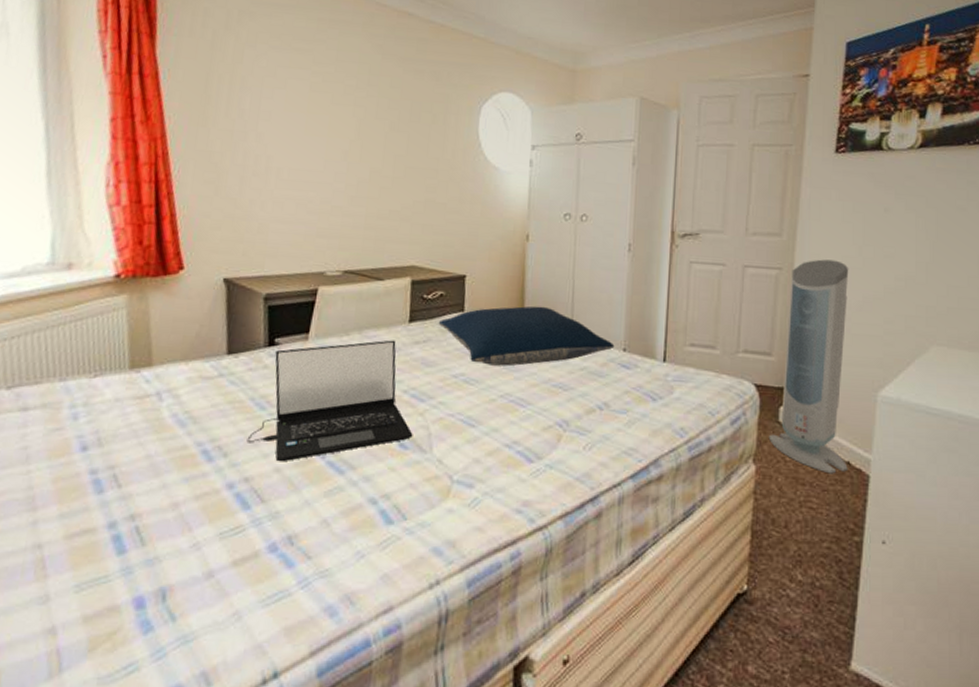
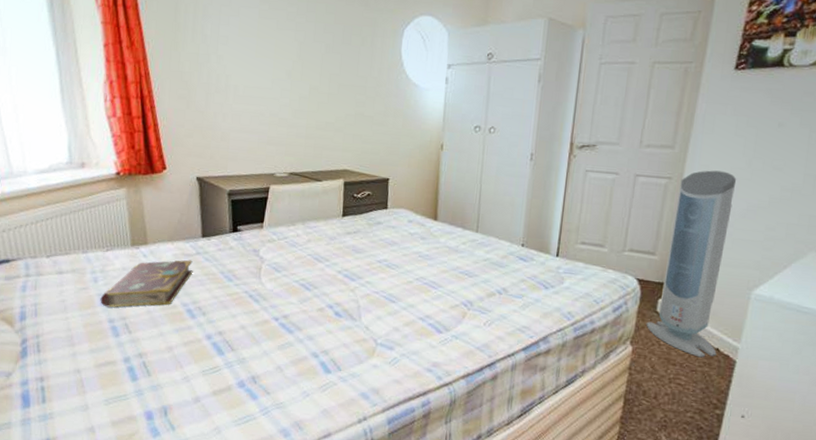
book: none [79,384,213,454] -> present [100,259,193,308]
laptop: present [246,340,413,462] -> none [219,230,346,322]
pillow: present [438,306,615,367] -> none [366,205,514,255]

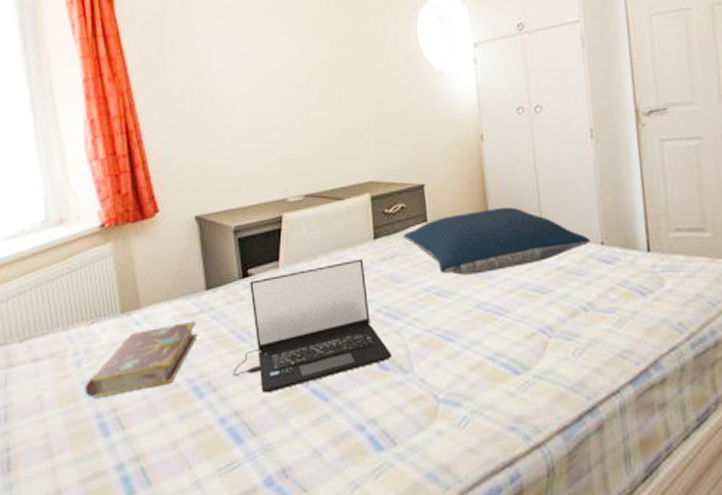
laptop: none [219,230,346,322] -> present [233,259,392,393]
pillow: none [366,205,514,255] -> present [402,207,591,275]

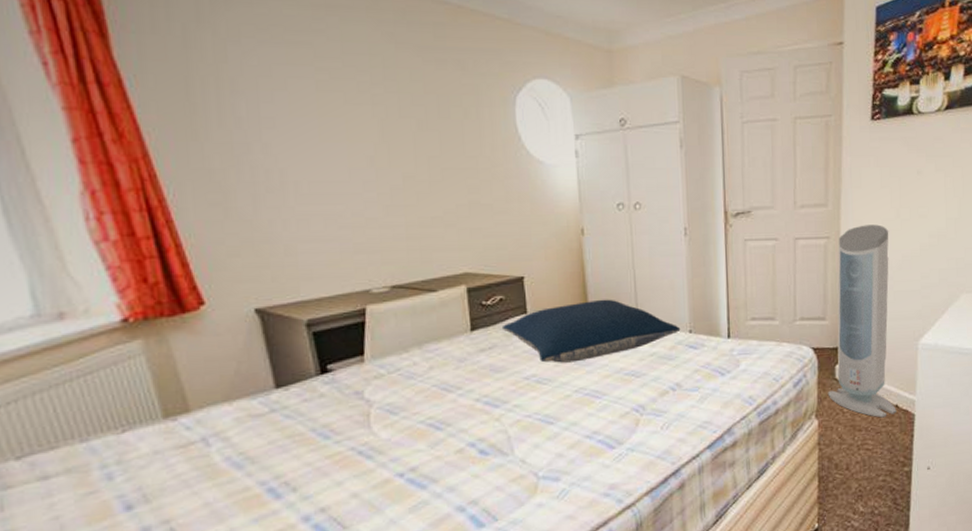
book: present [84,321,198,398] -> none [122,421,269,512]
laptop: present [233,259,392,393] -> none [315,351,492,488]

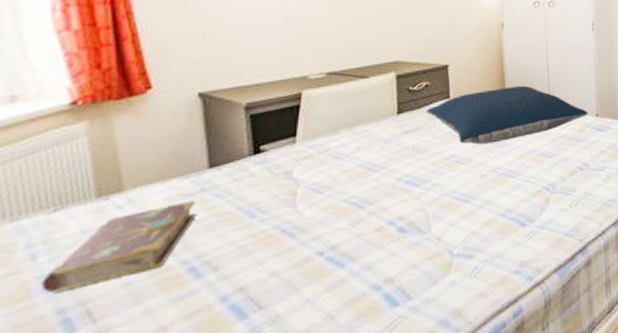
book: none [122,421,269,512] -> present [41,200,197,293]

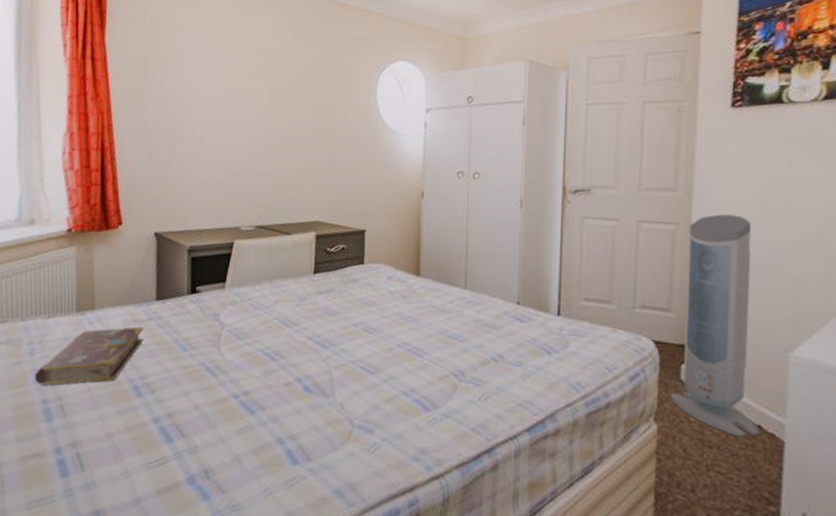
pillow: present [426,85,588,144] -> none [340,259,508,317]

